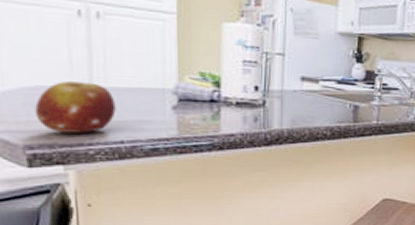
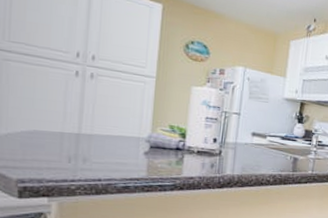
fruit: present [35,81,116,133] -> none [30,128,98,171]

